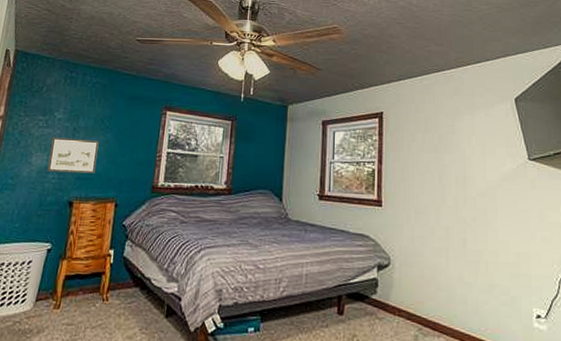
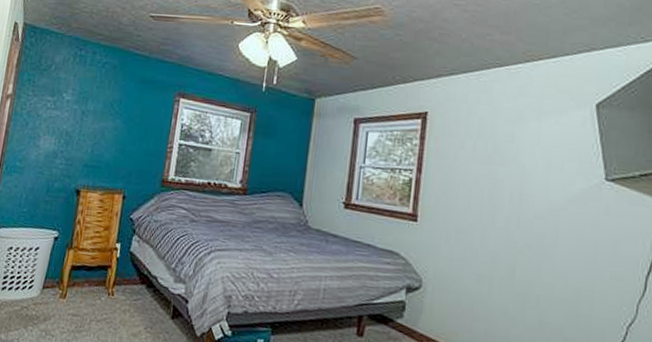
picture frame: present [46,137,99,174] -> none [54,120,108,162]

